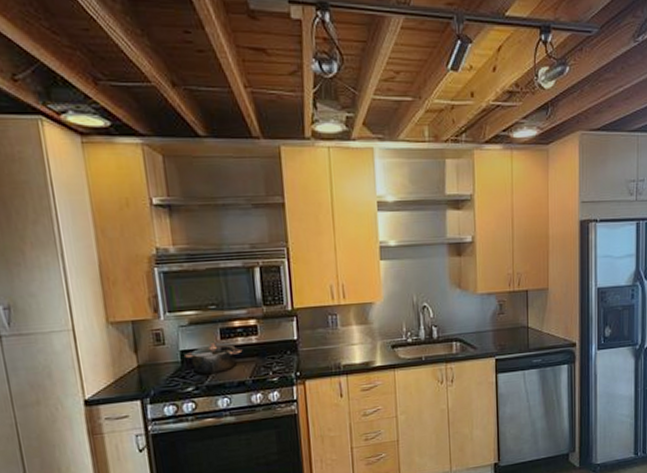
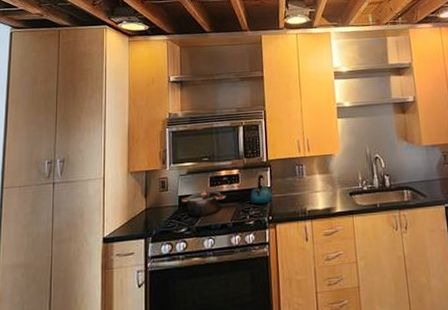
kettle: none [272,325,299,362] -> present [250,174,272,207]

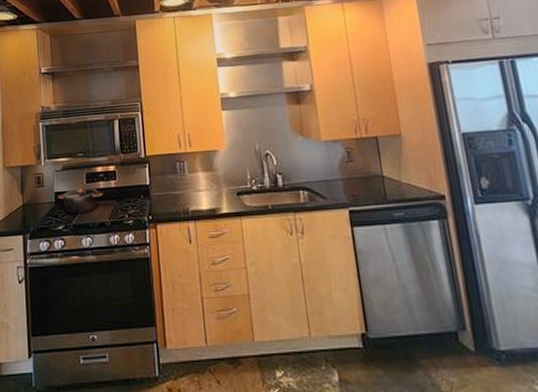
kettle: present [250,174,272,207] -> none [128,171,151,206]

